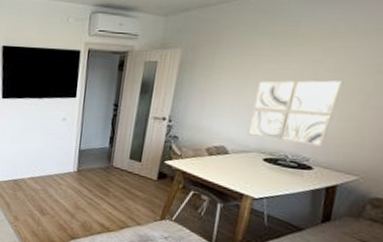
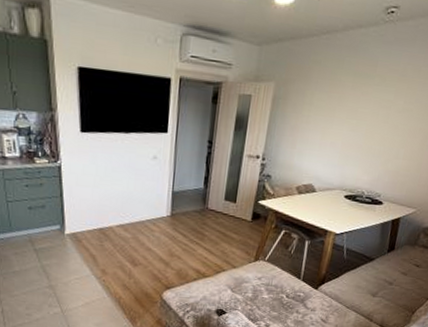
wall art: present [247,80,343,147] -> none [332,119,409,183]

